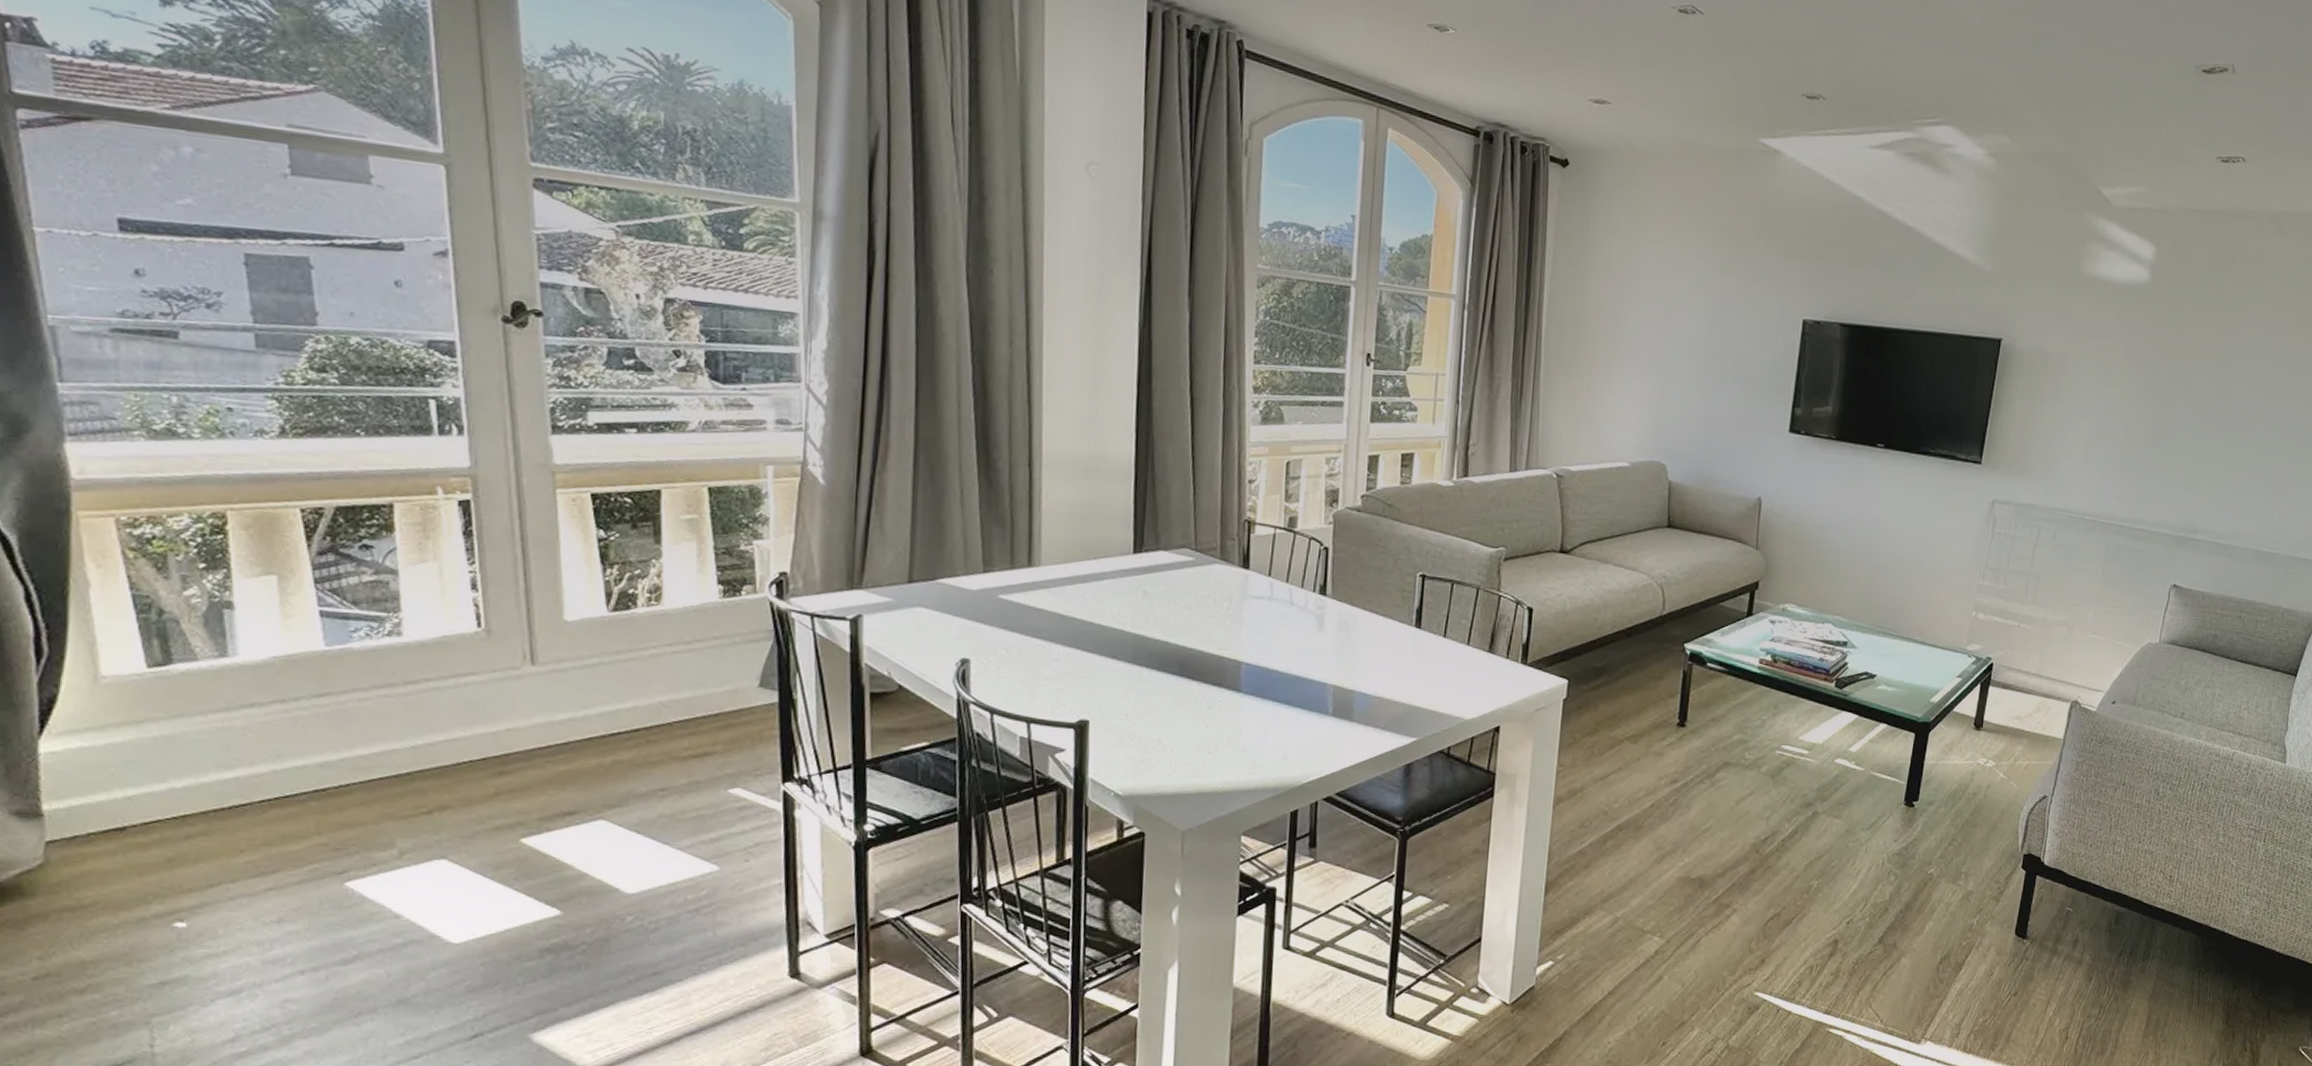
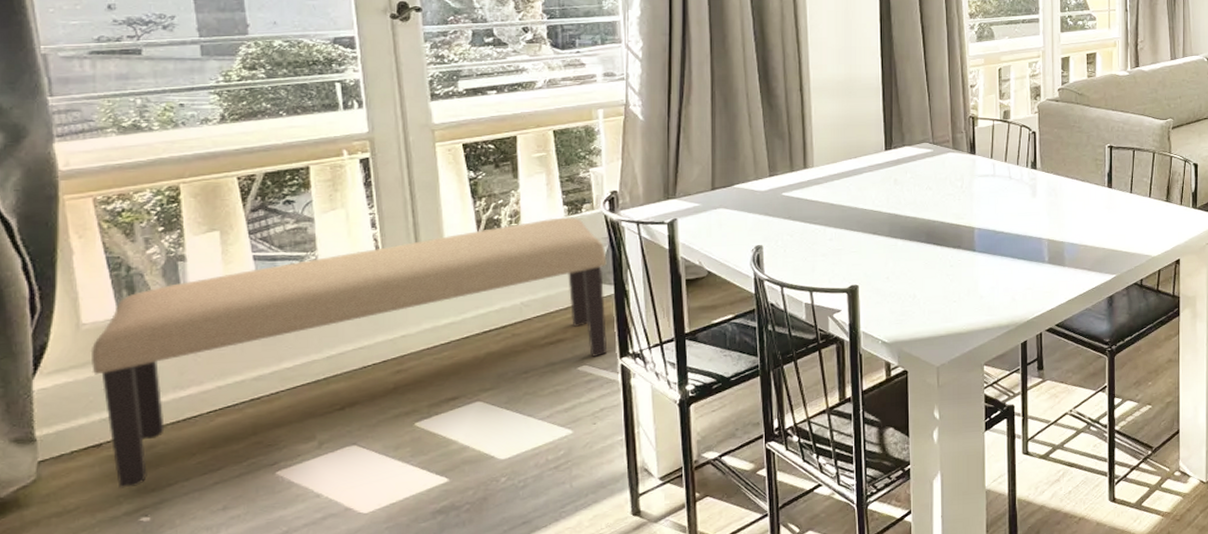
bench: none [111,598,771,885] -> present [90,217,607,489]

